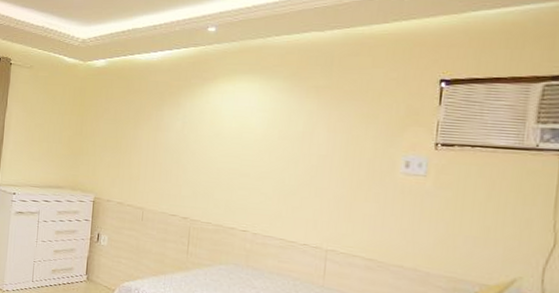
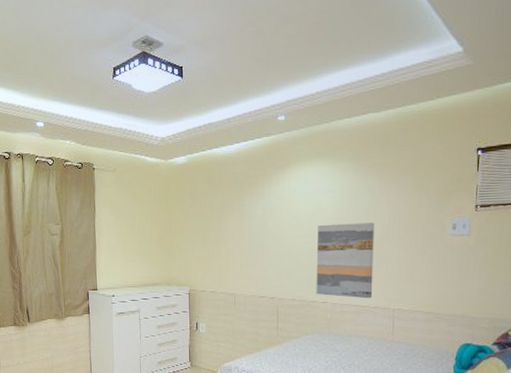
wall art: none [235,145,310,234] -> present [316,222,374,299]

